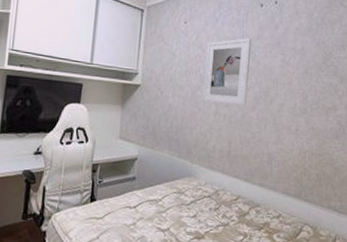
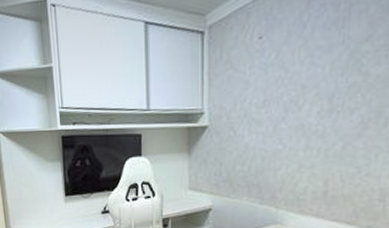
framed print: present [202,38,251,106] -> none [288,42,356,136]

